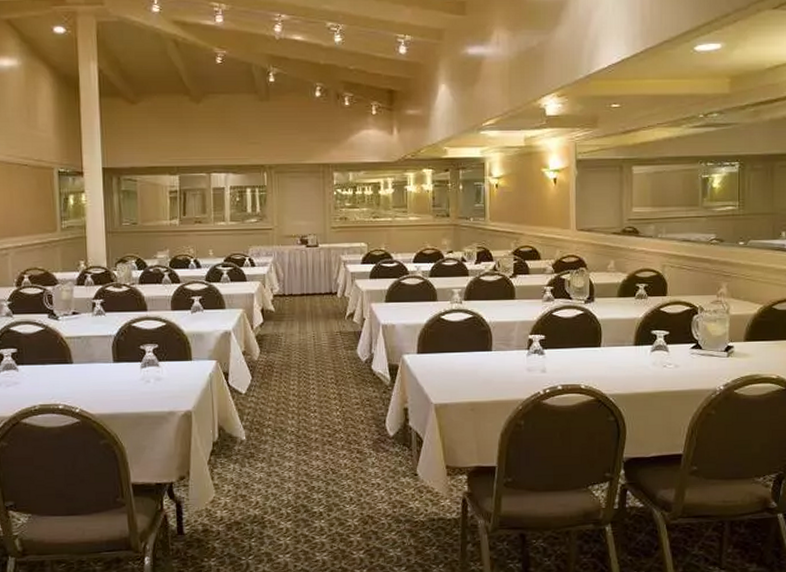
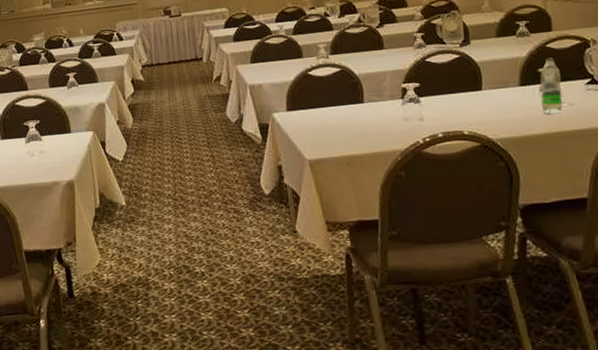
bottle: none [652,321,671,375] -> present [540,57,563,115]

